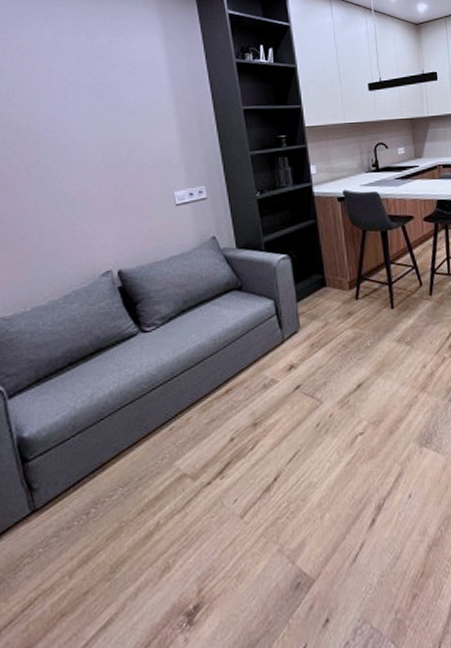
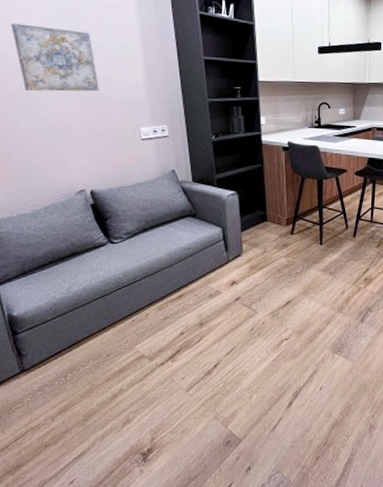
wall art: none [30,91,127,164] -> present [11,22,99,92]

